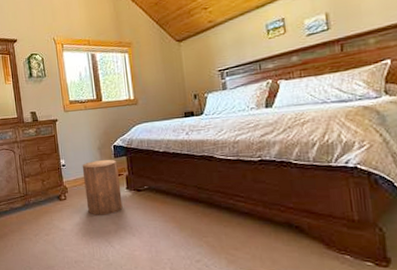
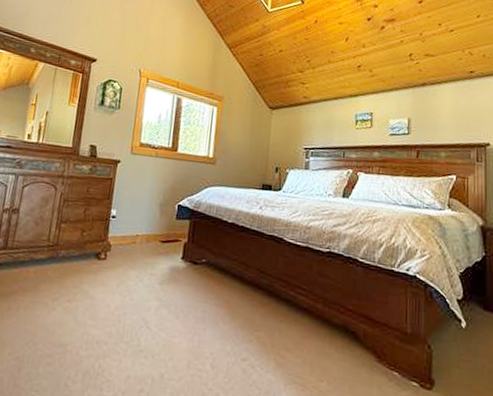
stool: present [82,159,123,215] -> none [129,217,178,288]

